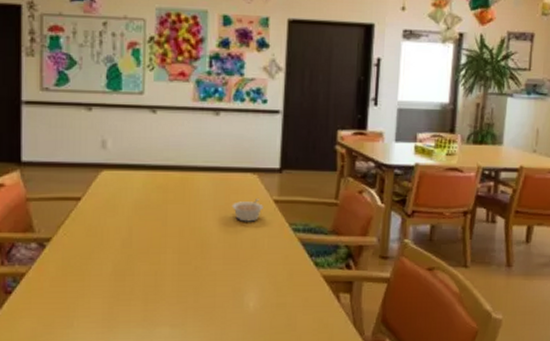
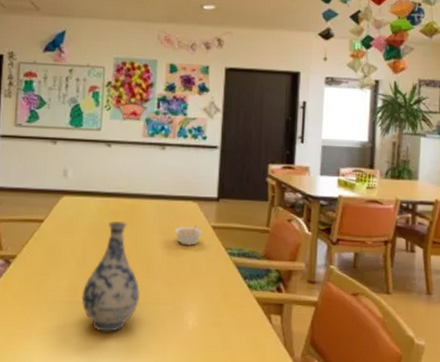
vase: none [129,197,194,317] -> present [81,221,140,332]

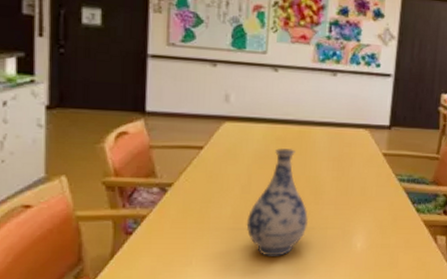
legume: present [174,225,202,246] -> none [344,152,373,172]

